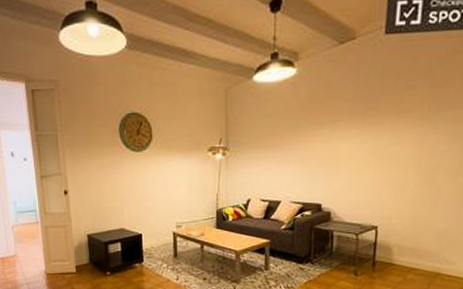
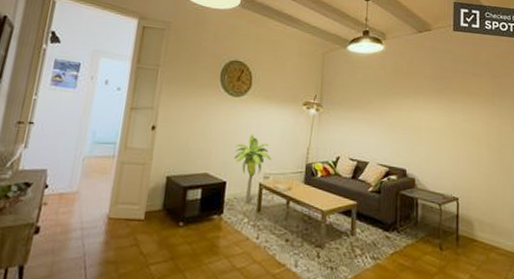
palm tree: none [145,187,182,251] -> present [234,134,272,203]

